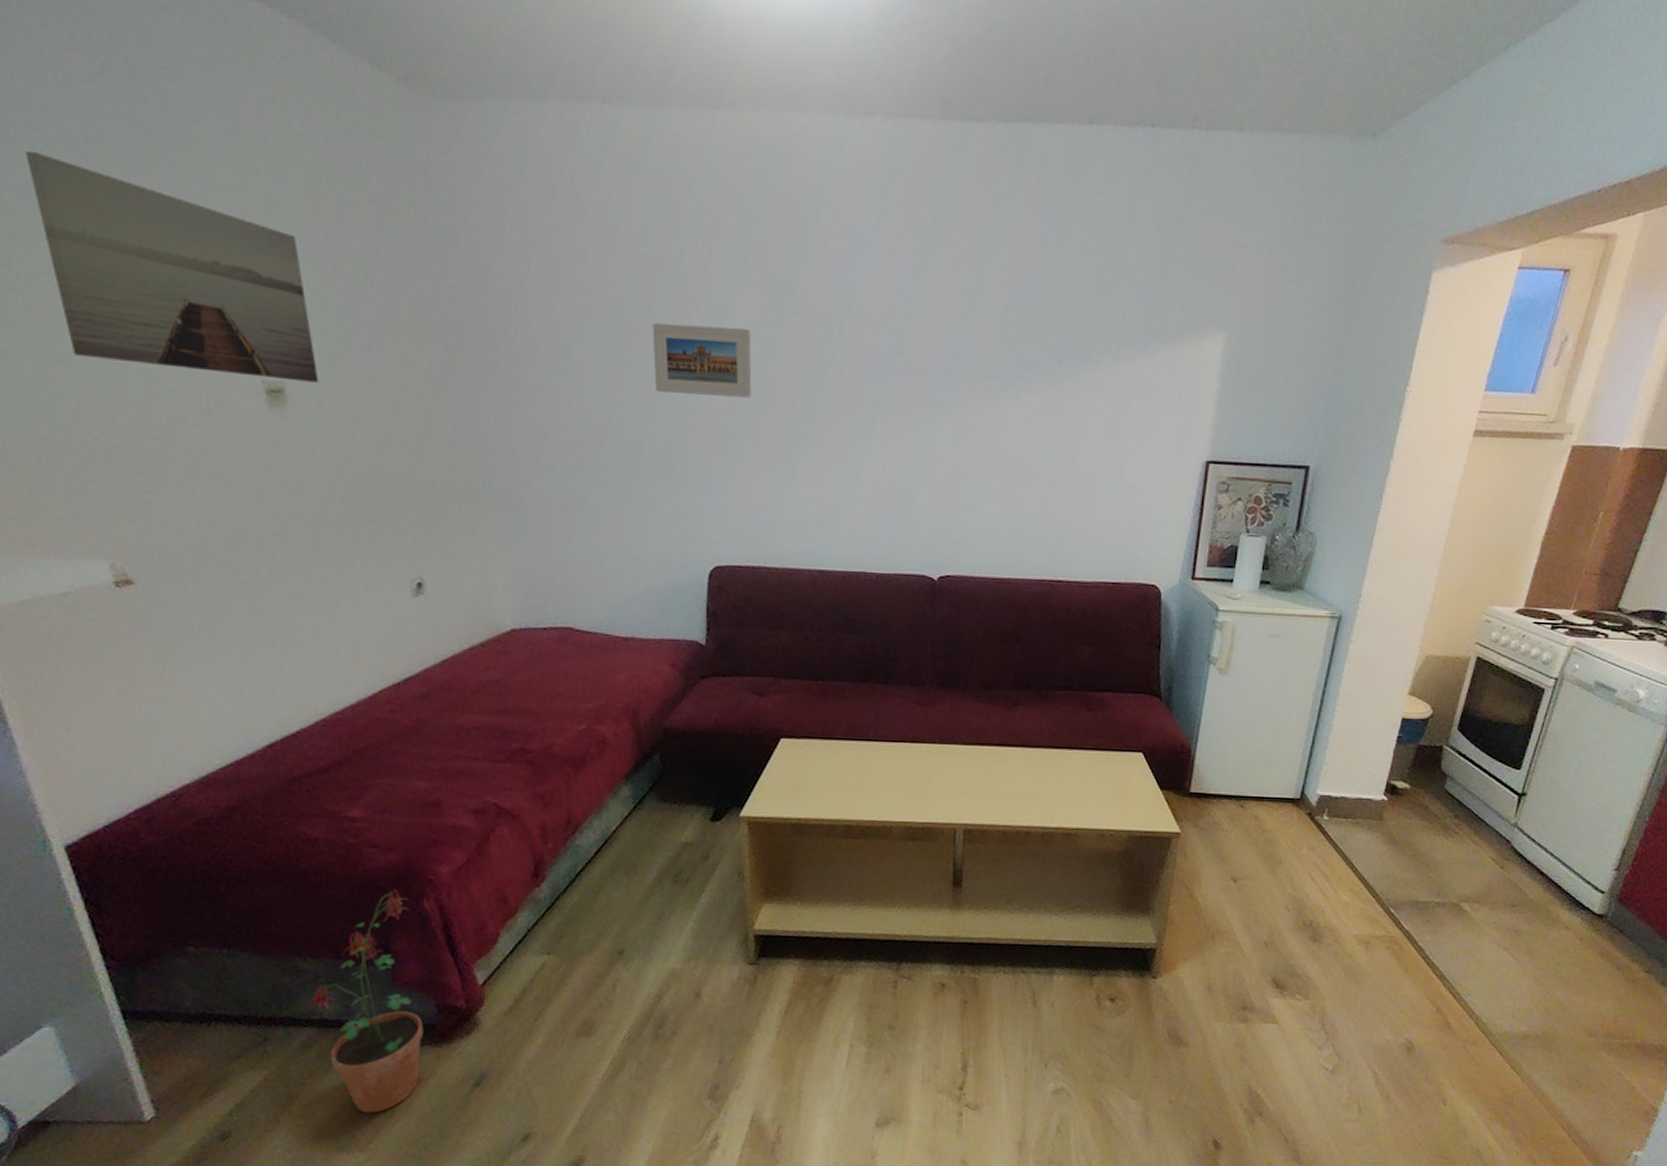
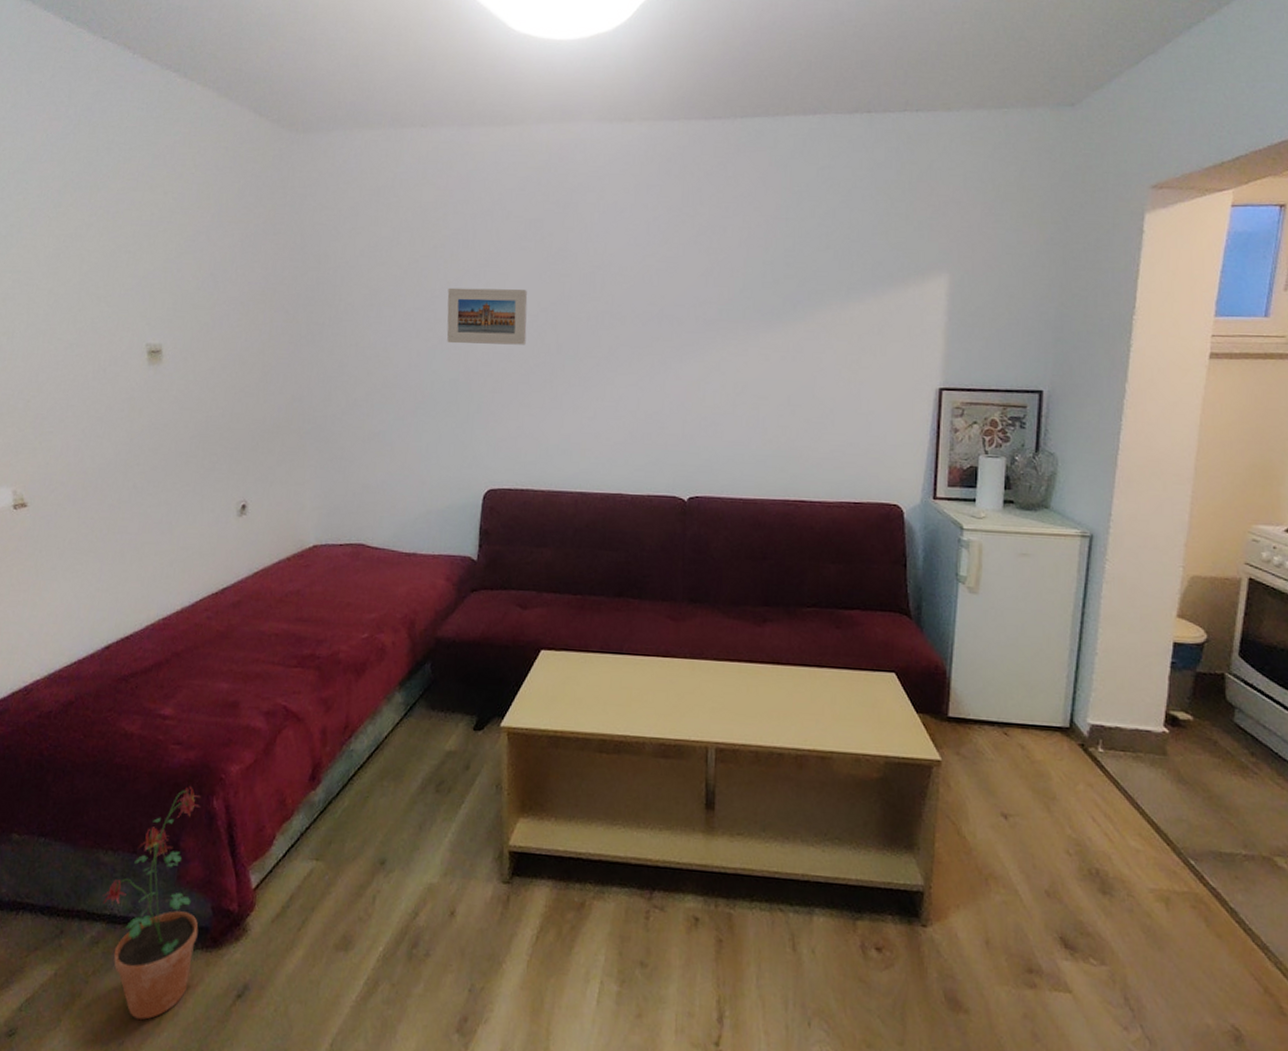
wall art: present [25,150,319,383] -> none [12,188,188,344]

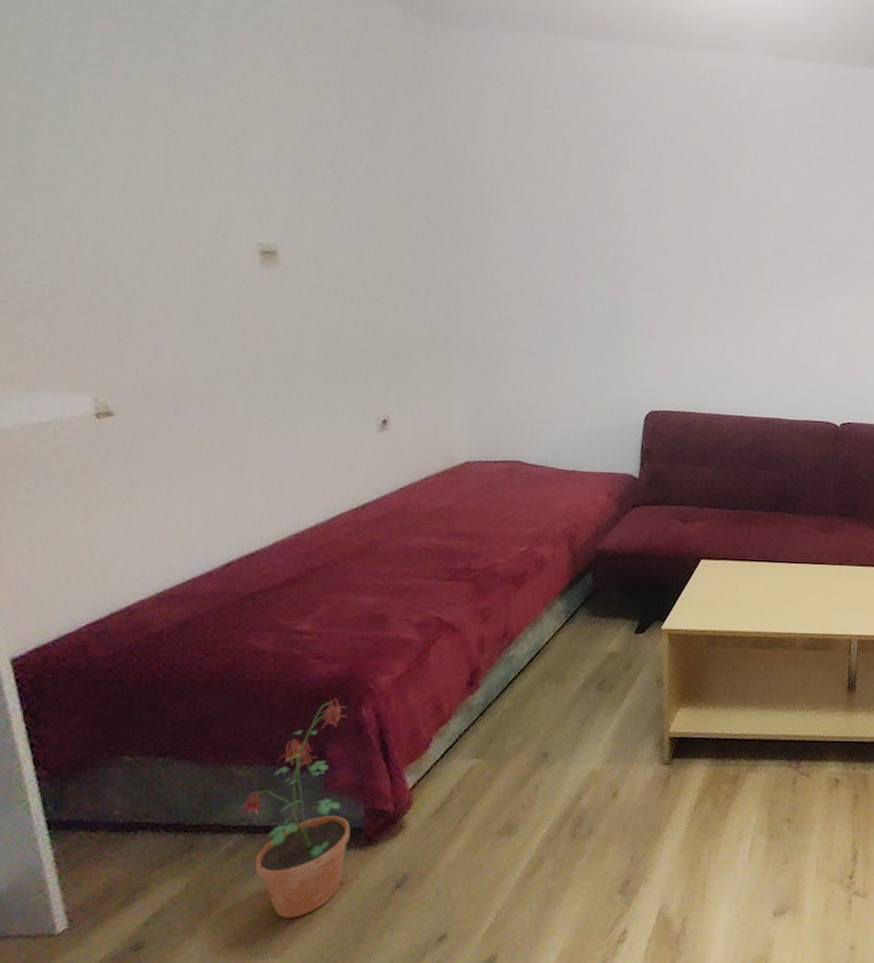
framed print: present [446,287,528,345] -> none [606,209,691,273]

